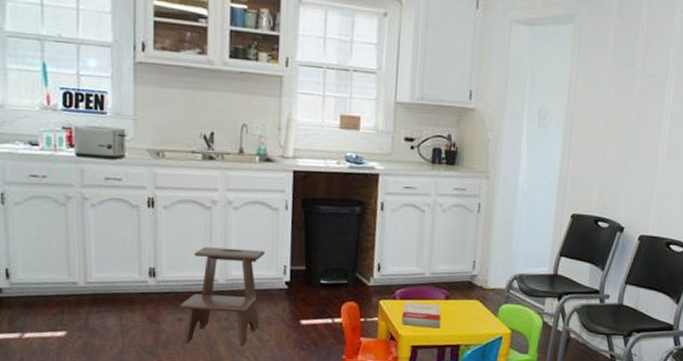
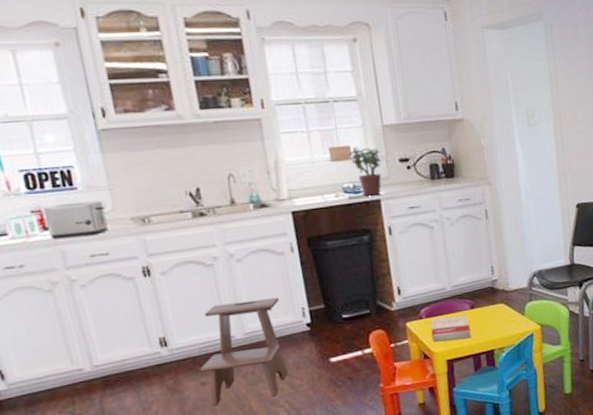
potted plant: none [357,118,388,171] -> present [348,146,382,197]

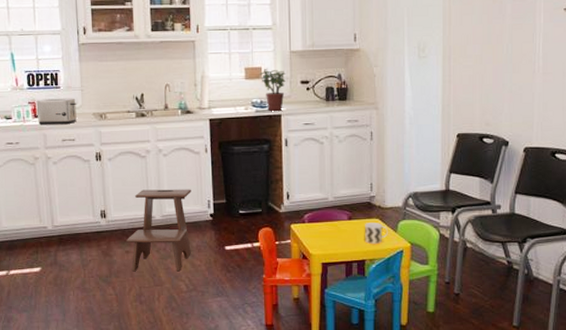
book: present [430,315,471,342] -> none [311,224,346,246]
cup: none [489,308,516,333] -> present [364,223,389,245]

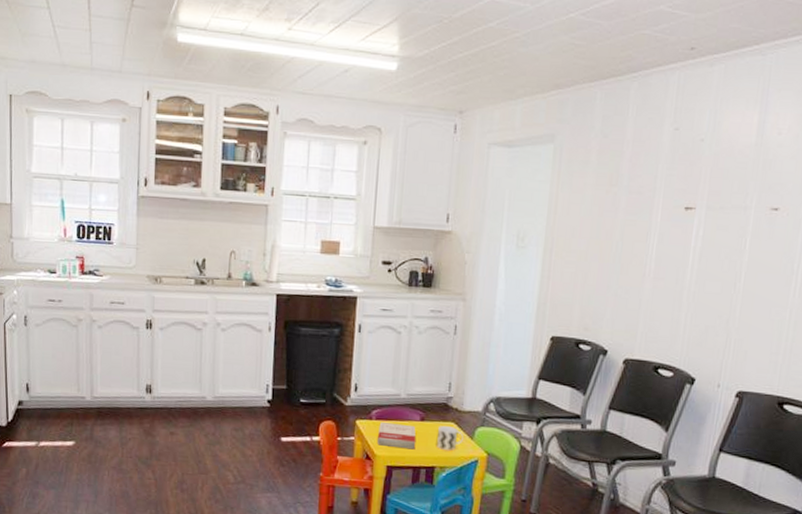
toaster: present [36,98,77,125] -> none [84,254,130,286]
step stool: present [127,189,191,272] -> none [172,366,249,460]
potted plant: present [259,68,286,112] -> none [337,243,366,293]
book: none [311,224,346,246] -> present [376,422,416,450]

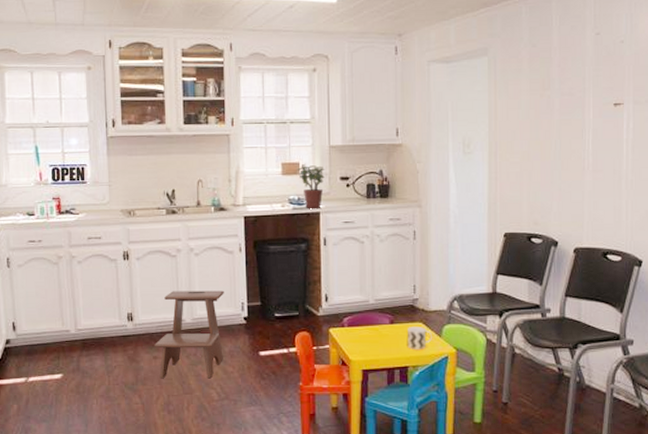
step stool: none [172,366,249,460] -> present [155,290,224,379]
potted plant: none [337,243,366,293] -> present [297,163,325,210]
book: present [376,422,416,450] -> none [350,328,388,352]

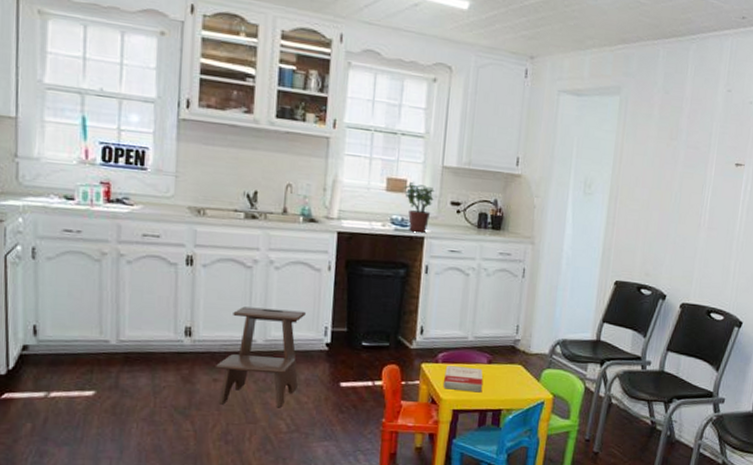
book: none [350,328,388,352] -> present [442,365,483,393]
cup: present [406,327,433,351] -> none [503,368,531,394]

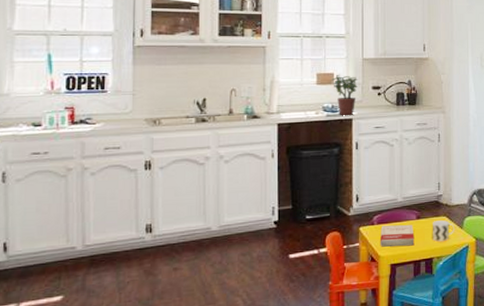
step stool: present [216,306,306,408] -> none [176,196,254,291]
cup: none [503,368,531,394] -> present [432,220,455,243]

